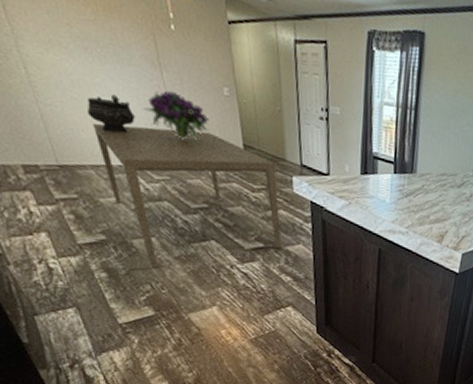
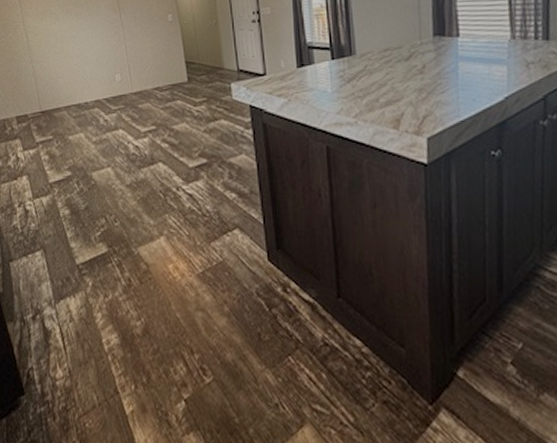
vessel: present [87,94,135,133] -> none [66,42,99,74]
dining table: present [92,123,281,268] -> none [68,57,224,199]
bouquet: present [143,90,210,140] -> none [106,28,157,69]

